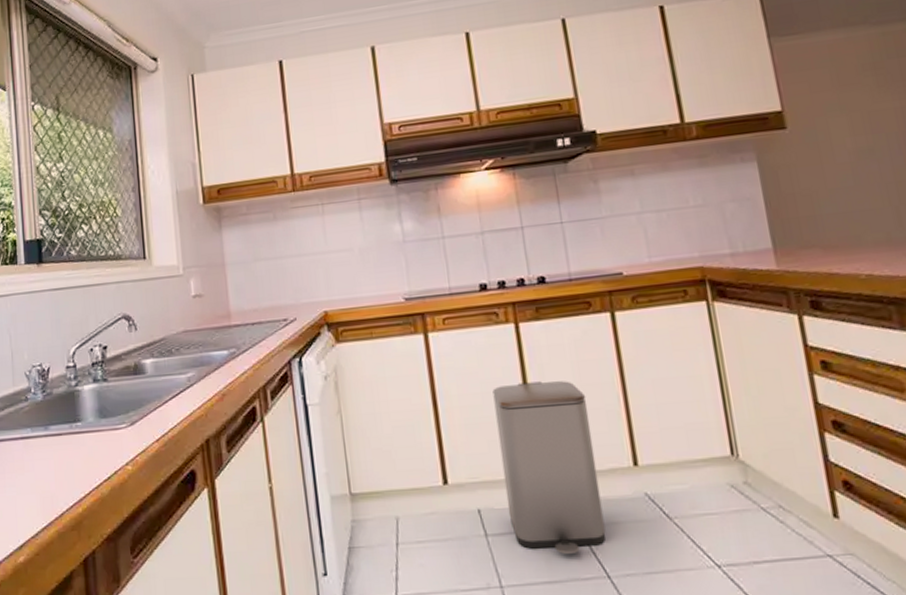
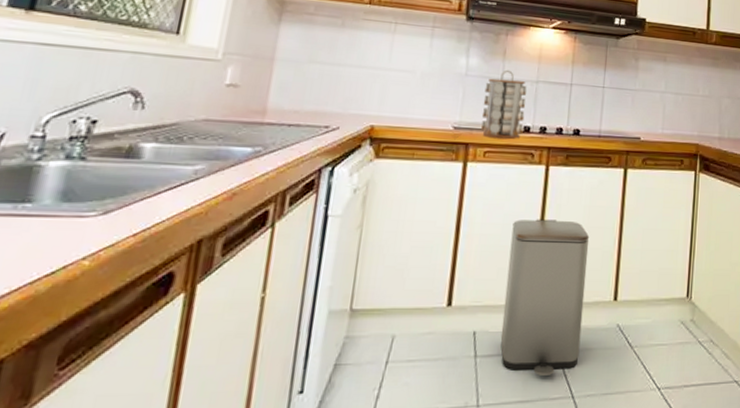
spice rack: none [426,226,480,304] -> present [481,69,527,140]

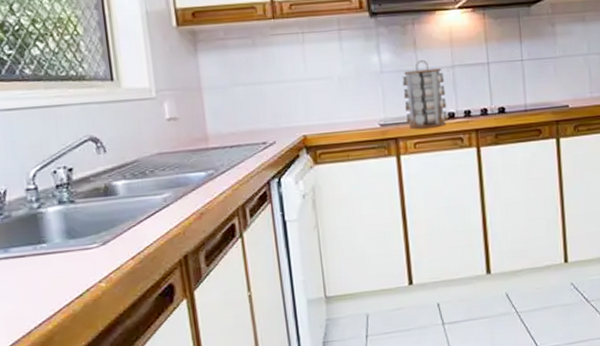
pedal bin: present [500,219,590,377] -> none [455,196,539,334]

